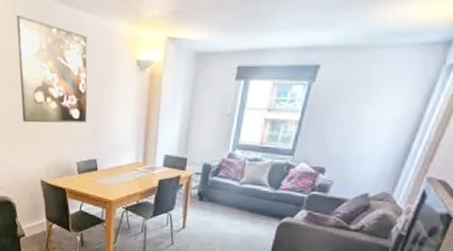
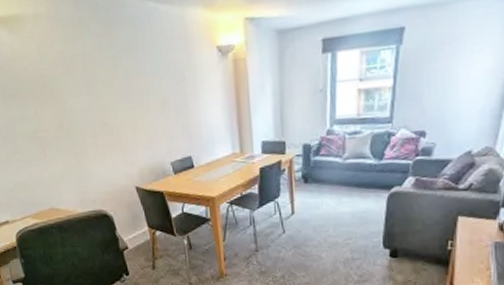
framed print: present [16,16,88,123] -> none [82,14,175,129]

